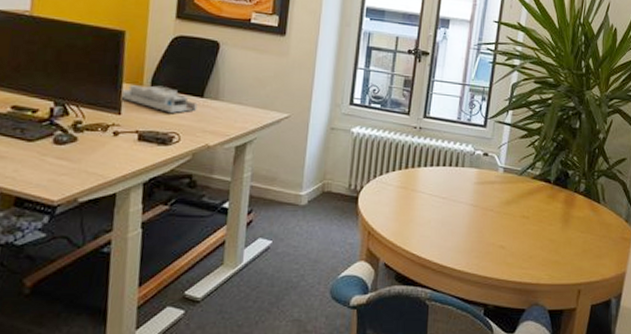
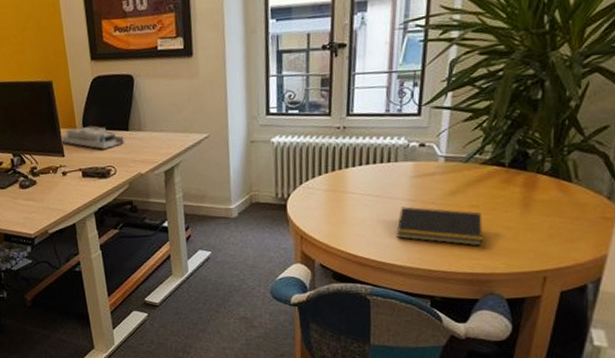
notepad: none [458,211,531,256] -> present [396,206,483,246]

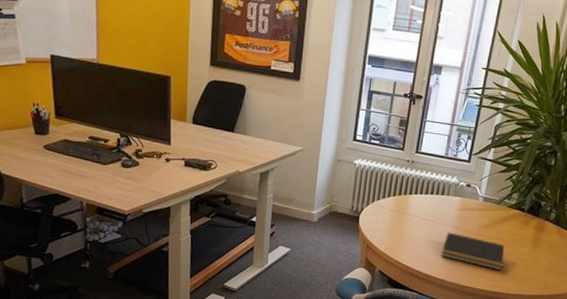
desk organizer: present [61,125,125,149] -> none [170,121,230,145]

